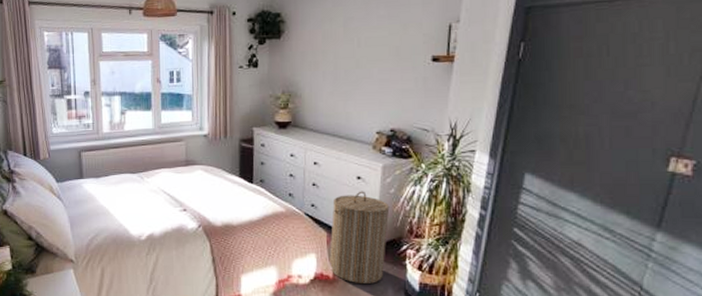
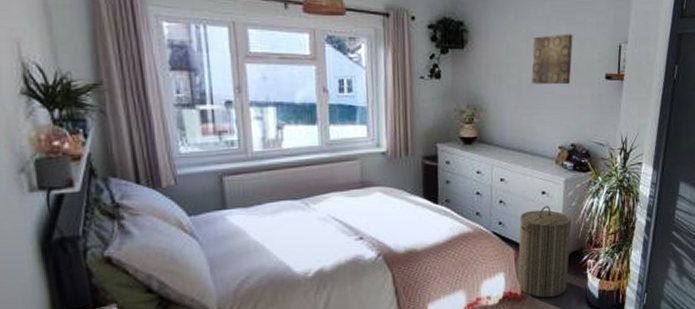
wall art: none [348,16,395,70] -> present [531,34,573,85]

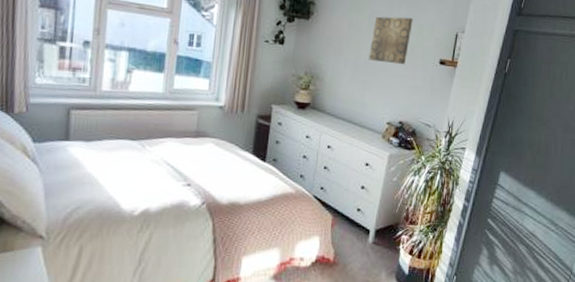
laundry hamper: present [517,205,572,298] -> none [330,177,391,268]

